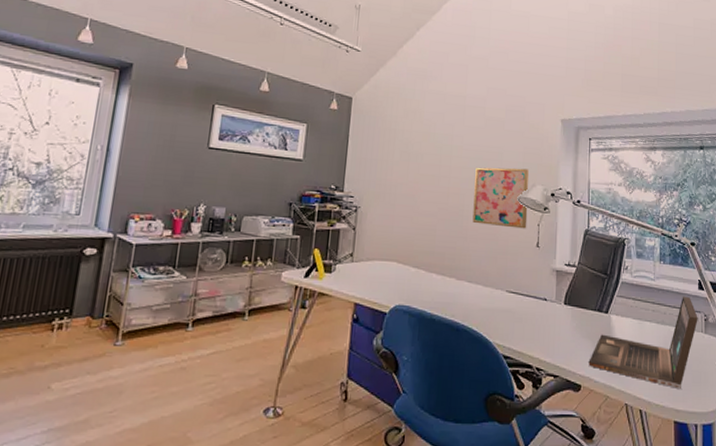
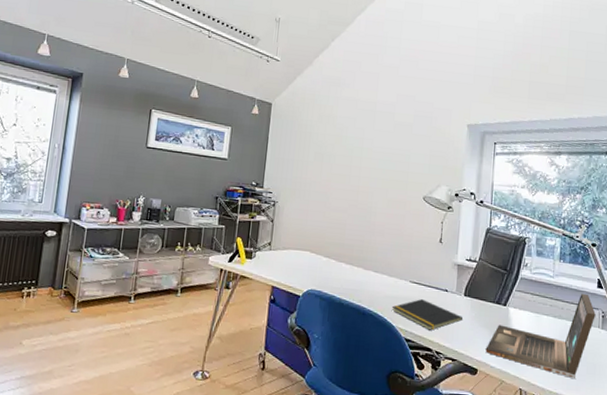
wall art: present [472,167,530,229] -> none [380,168,435,226]
notepad: none [487,310,564,345] -> present [391,299,463,331]

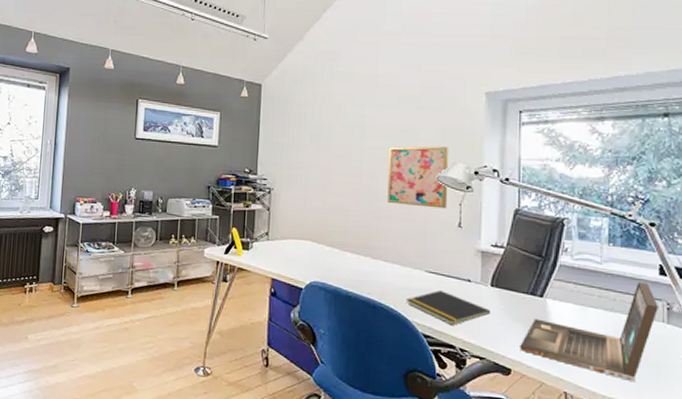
wall art: none [380,168,435,226] -> present [387,146,449,209]

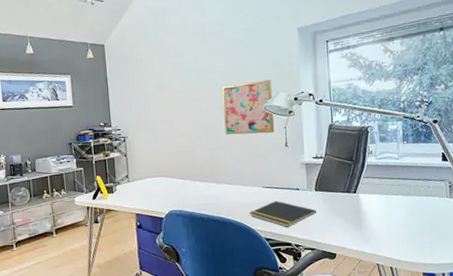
laptop: present [520,281,658,383] -> none [341,168,443,247]

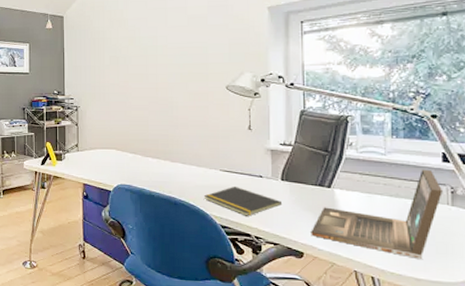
wall art: present [222,79,275,135] -> none [181,59,237,114]
laptop: none [341,168,443,247] -> present [311,169,442,260]

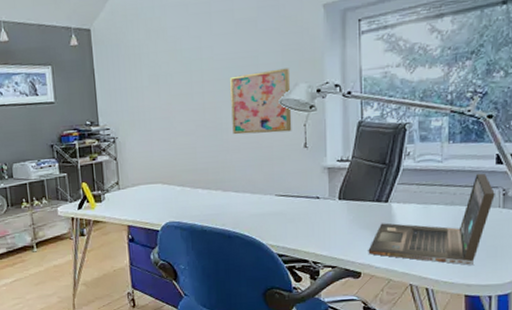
wall art: none [181,59,237,114] -> present [230,68,292,135]
notepad: present [203,187,283,216] -> none [259,211,340,242]

